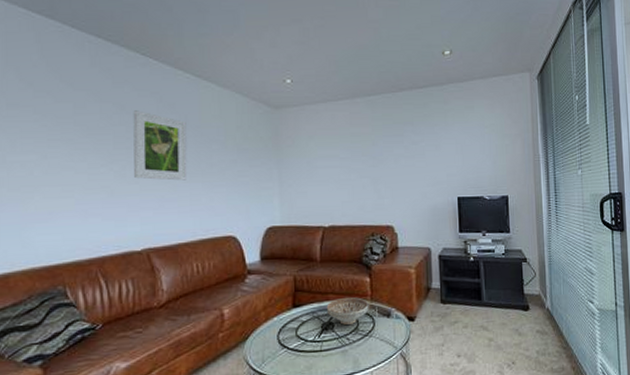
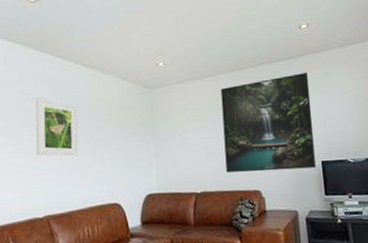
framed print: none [355,102,453,206] -> present [220,72,317,173]

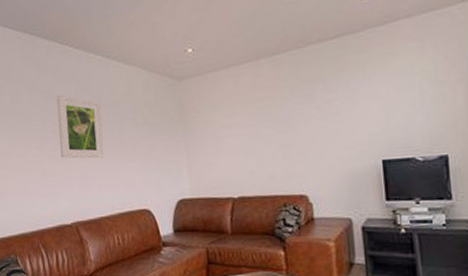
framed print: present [220,72,317,173] -> none [259,51,376,175]

